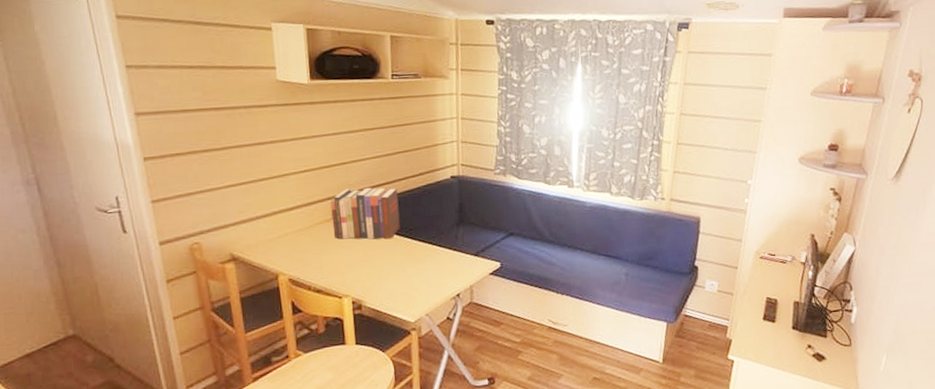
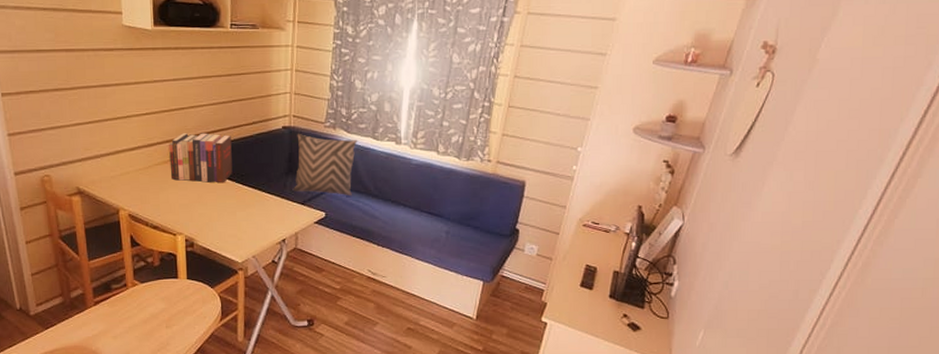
pillow: none [464,182,530,244] -> present [292,133,358,196]

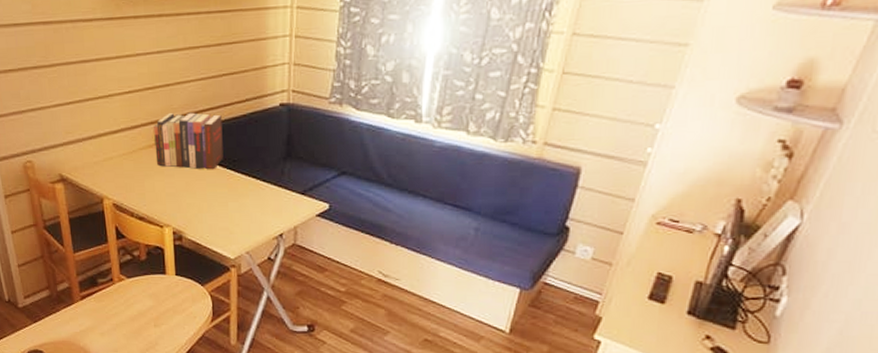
pillow: present [292,133,358,196] -> none [291,111,369,185]

